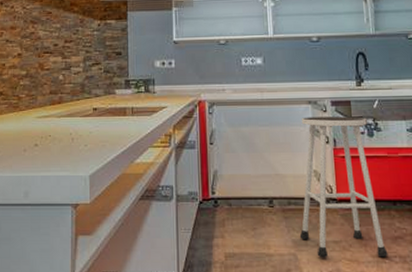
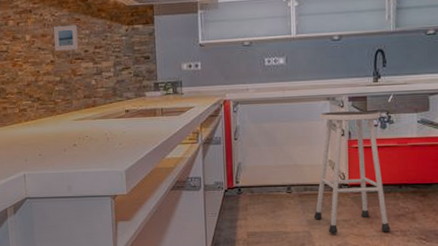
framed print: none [23,18,48,44] -> present [53,24,79,51]

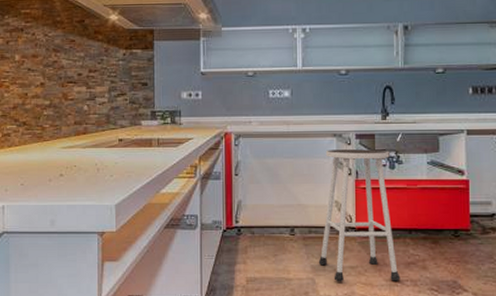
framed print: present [53,24,79,51] -> none [45,46,72,73]

